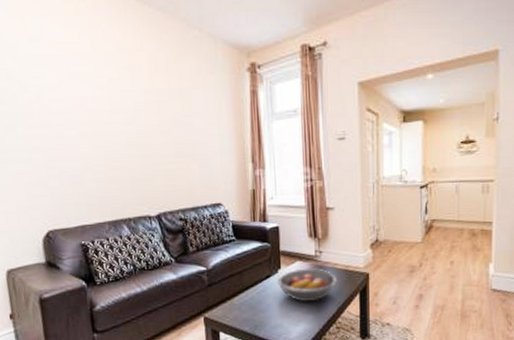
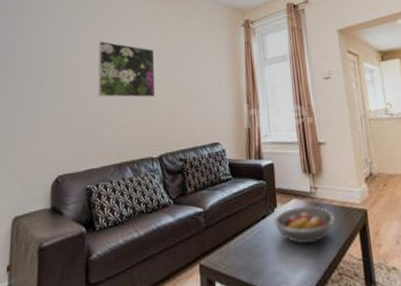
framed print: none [74,79,149,151] -> present [98,41,156,98]

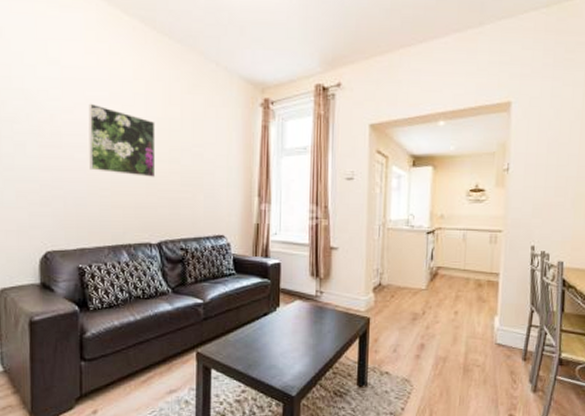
fruit bowl: present [273,205,336,245] -> none [274,308,338,344]

